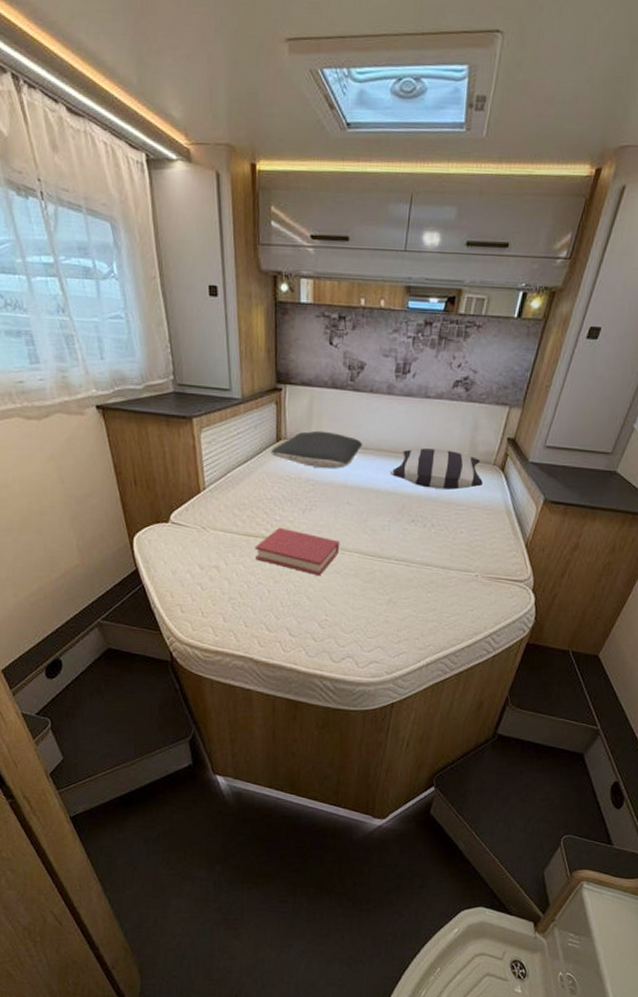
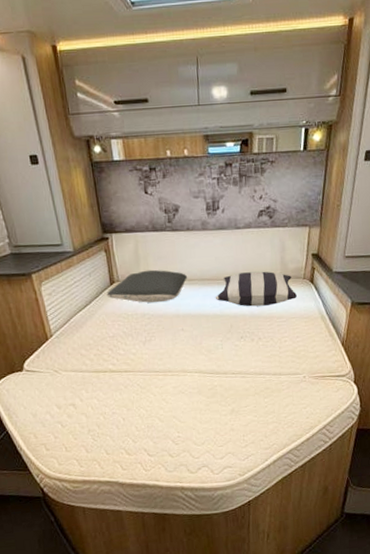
hardback book: present [255,527,340,575] -> none [105,360,182,398]

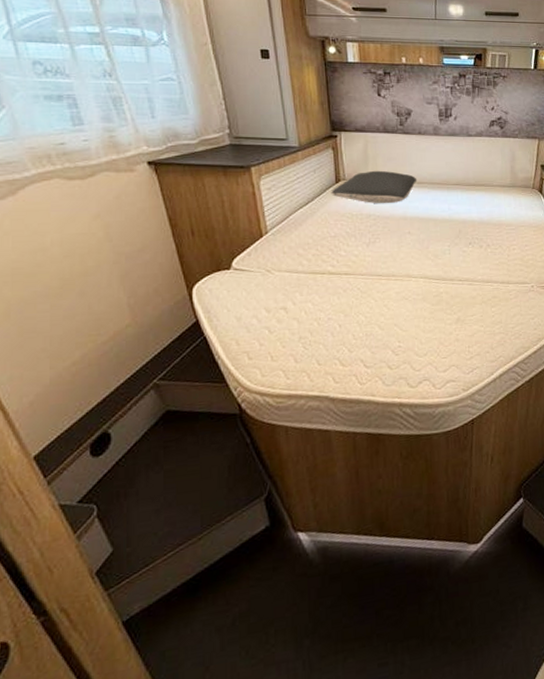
pillow: present [215,271,297,307] -> none [444,178,526,213]

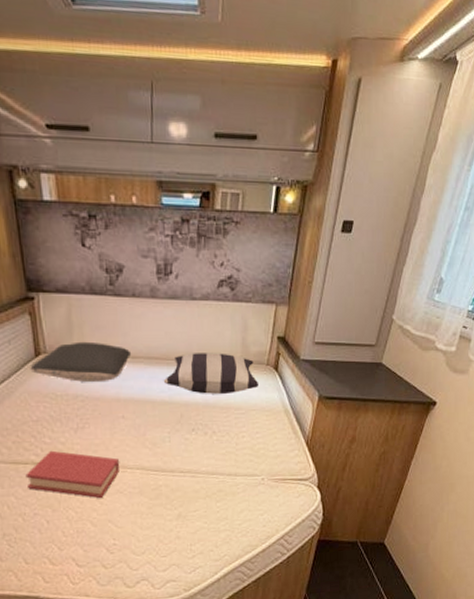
hardback book: none [322,262,406,304] -> present [25,450,120,498]
pillow: none [444,178,526,213] -> present [163,353,258,394]

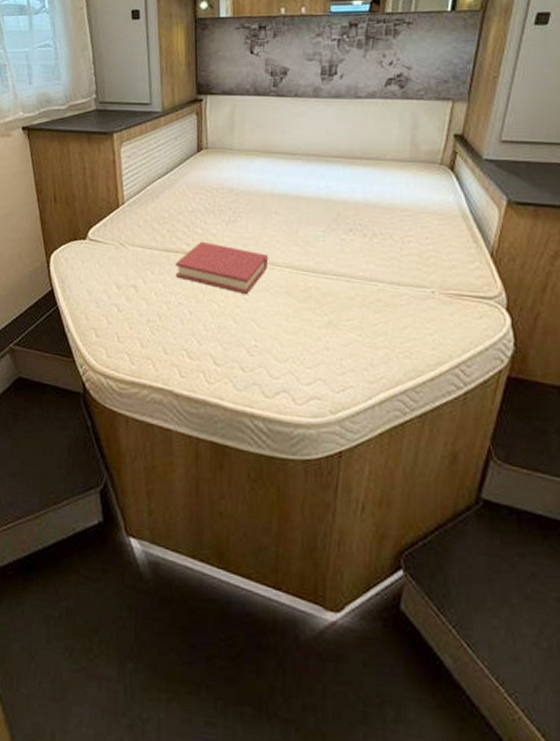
pillow: present [30,341,132,383] -> none [191,138,290,178]
pillow: present [163,353,258,394] -> none [321,151,430,193]

